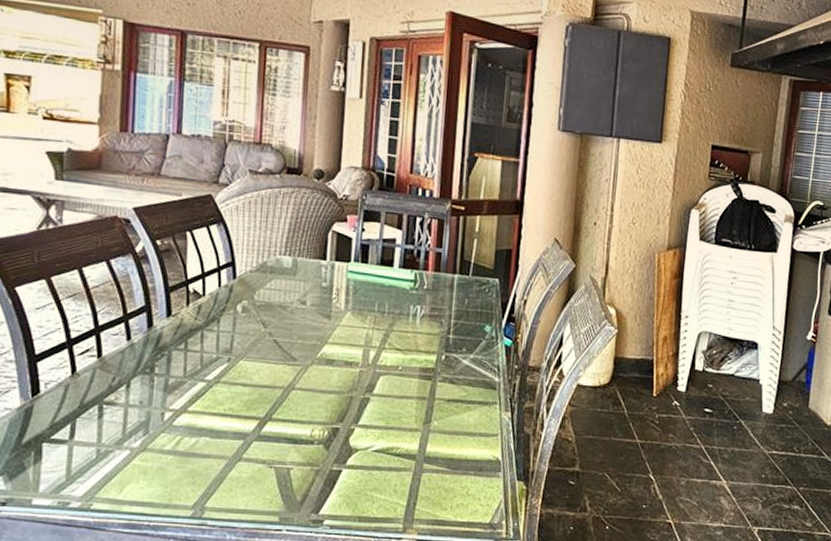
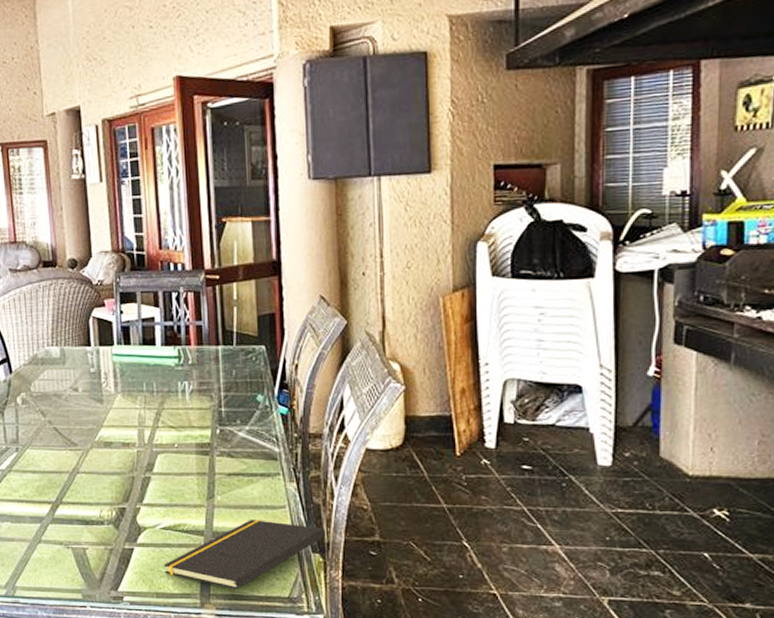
notepad: none [370,446,532,516] -> present [163,520,327,590]

